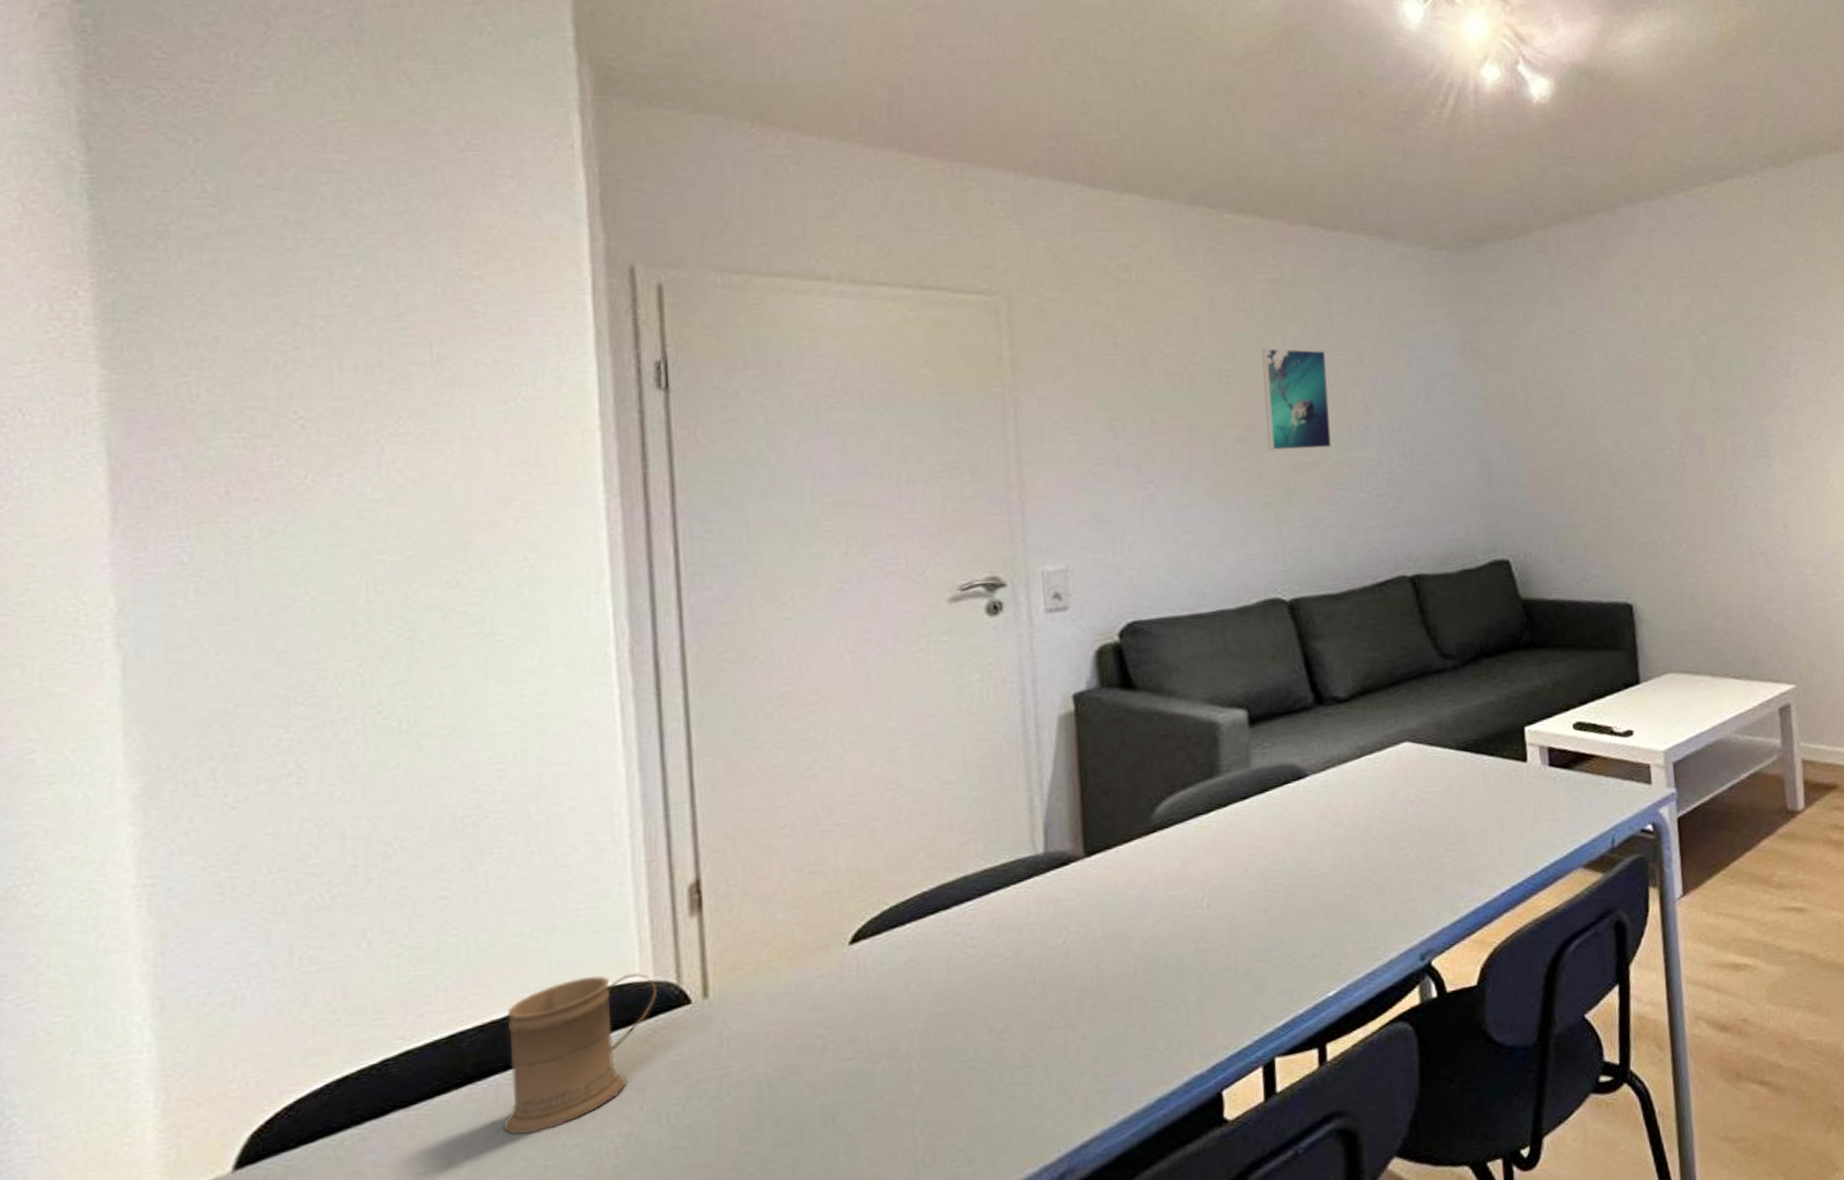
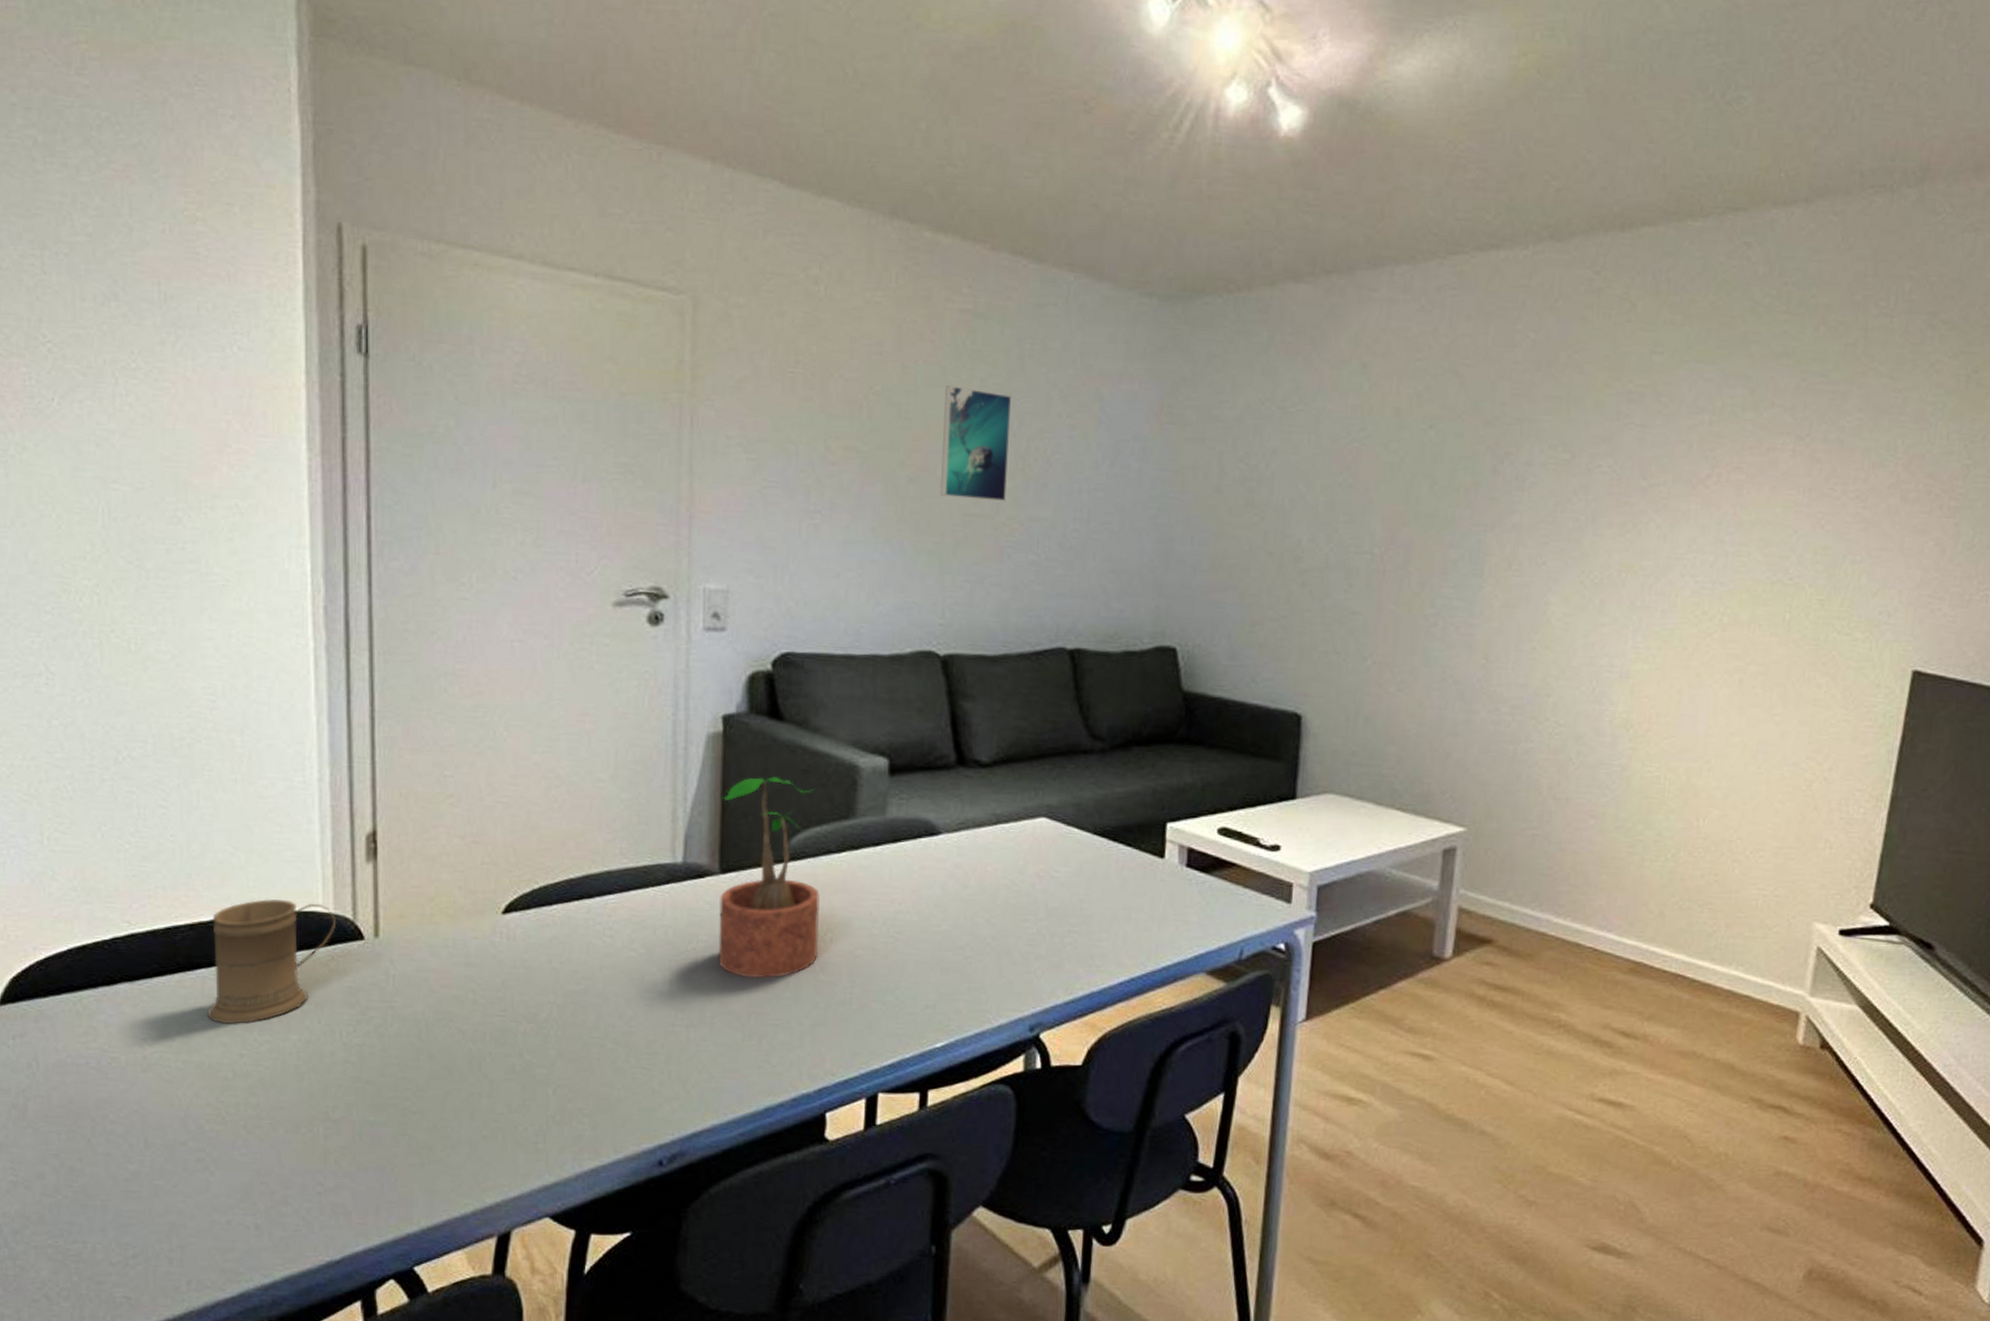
potted plant: none [1080,747,1197,963] -> present [718,777,820,978]

